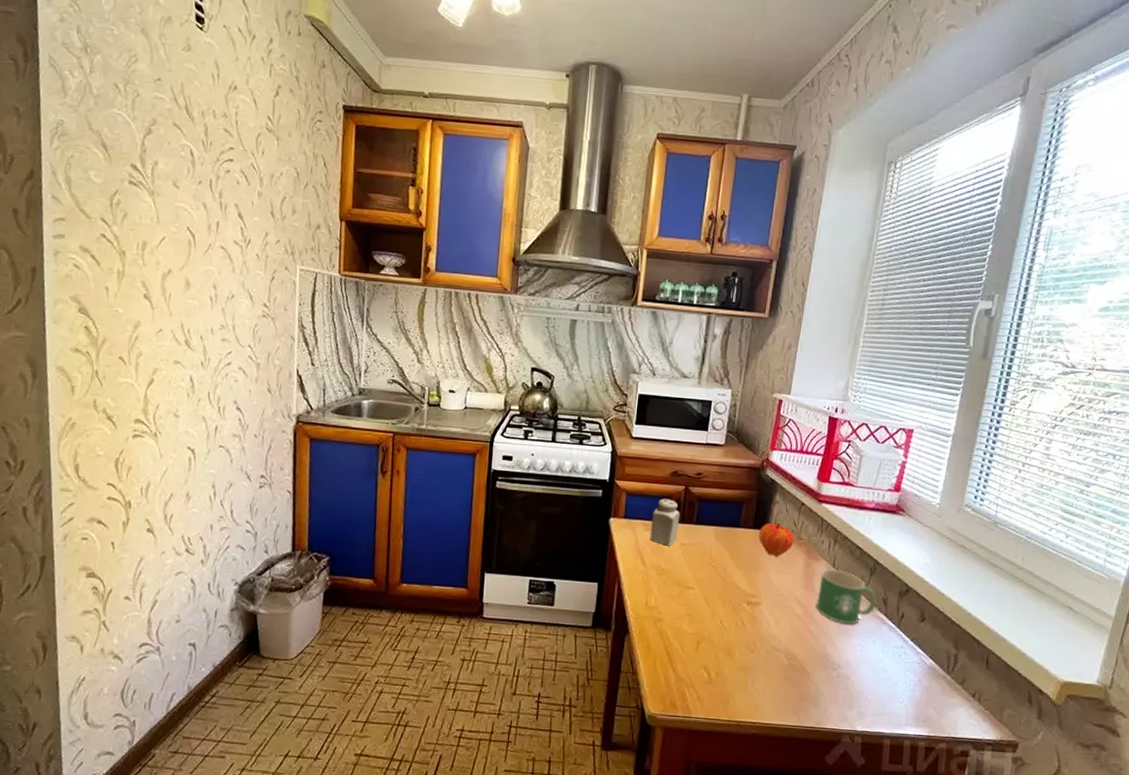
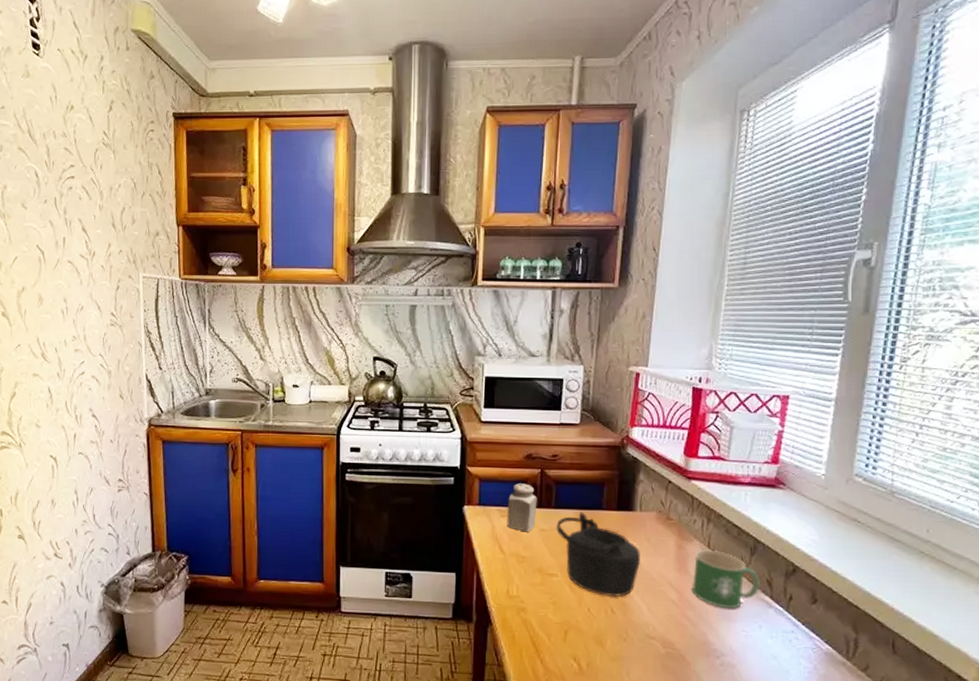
teapot: none [696,528,772,611] -> present [556,512,640,598]
fruit: present [758,522,794,557] -> none [623,502,663,539]

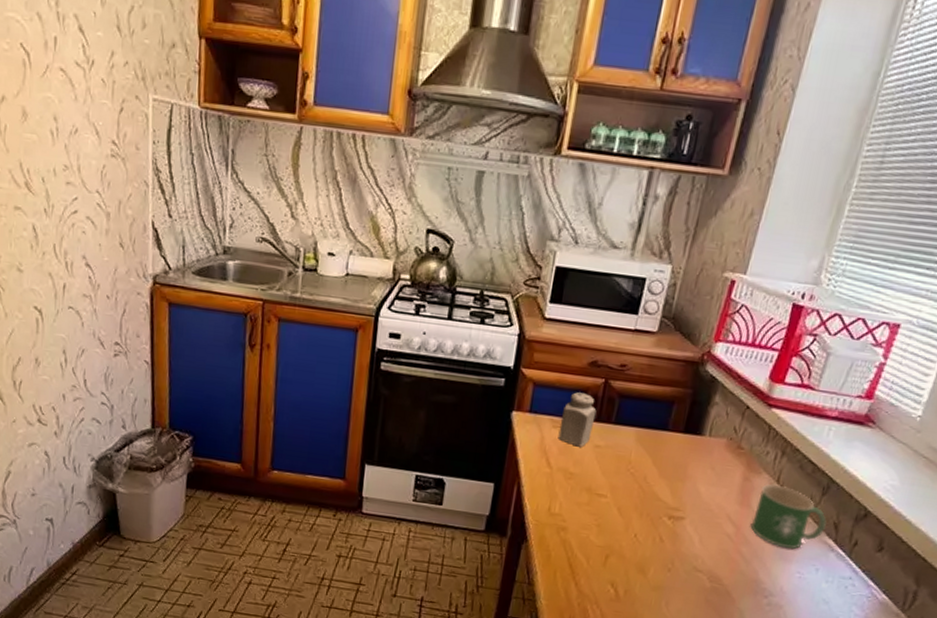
teapot: present [556,512,640,598] -> none [612,430,702,526]

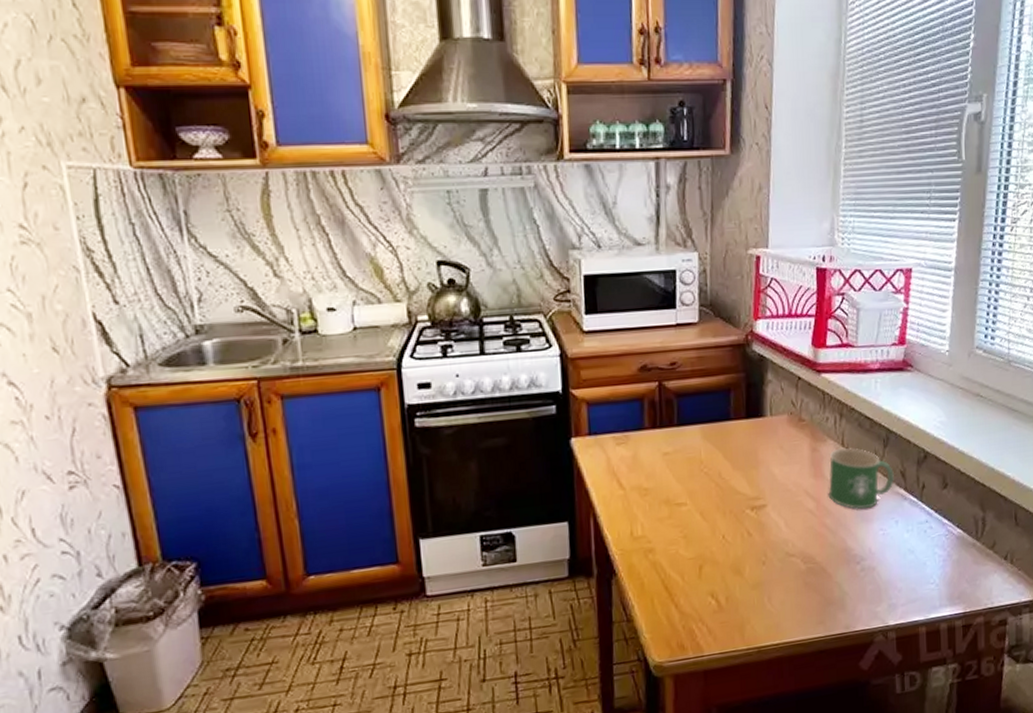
salt shaker: present [558,392,597,447] -> none [623,401,658,460]

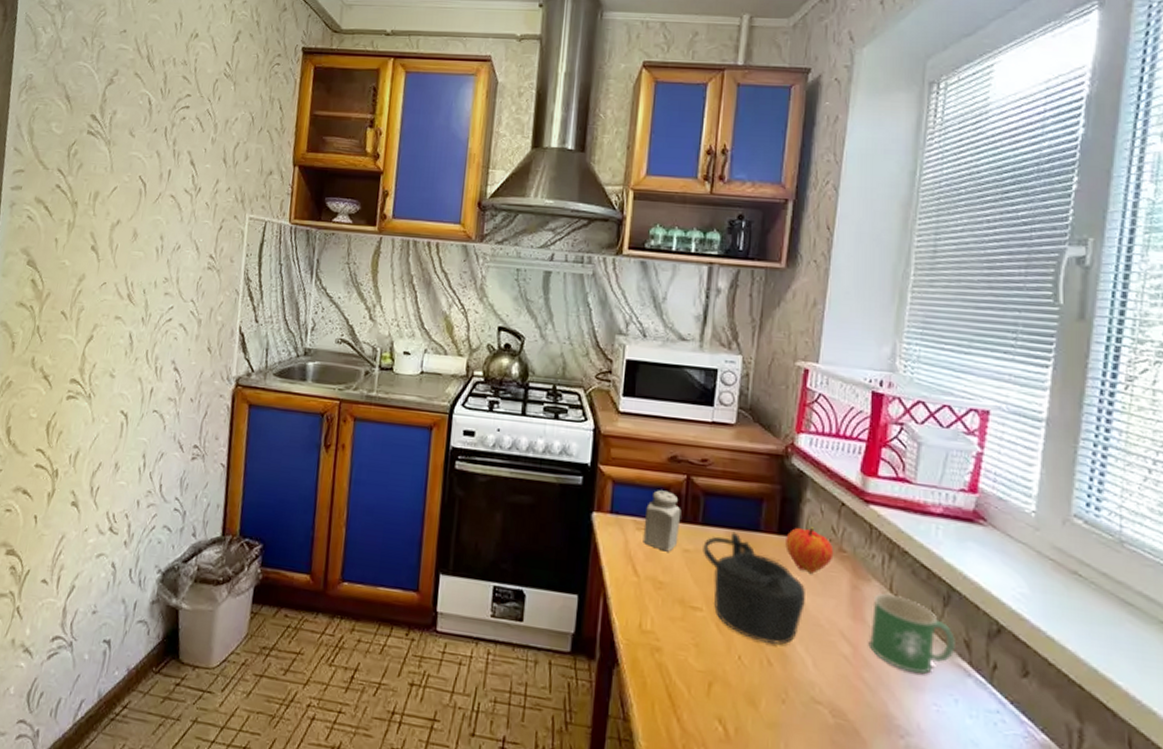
salt shaker: none [623,401,658,460] -> present [643,490,681,552]
teapot: none [681,425,774,518] -> present [703,531,805,645]
fruit: none [753,405,795,447] -> present [785,527,834,574]

